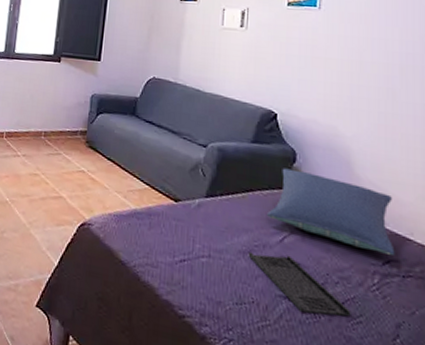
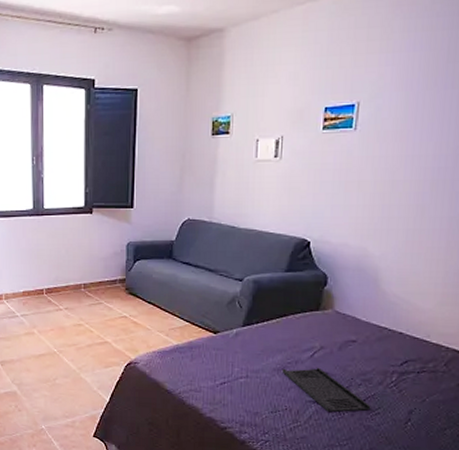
pillow: present [267,168,395,255] -> none [299,292,415,356]

